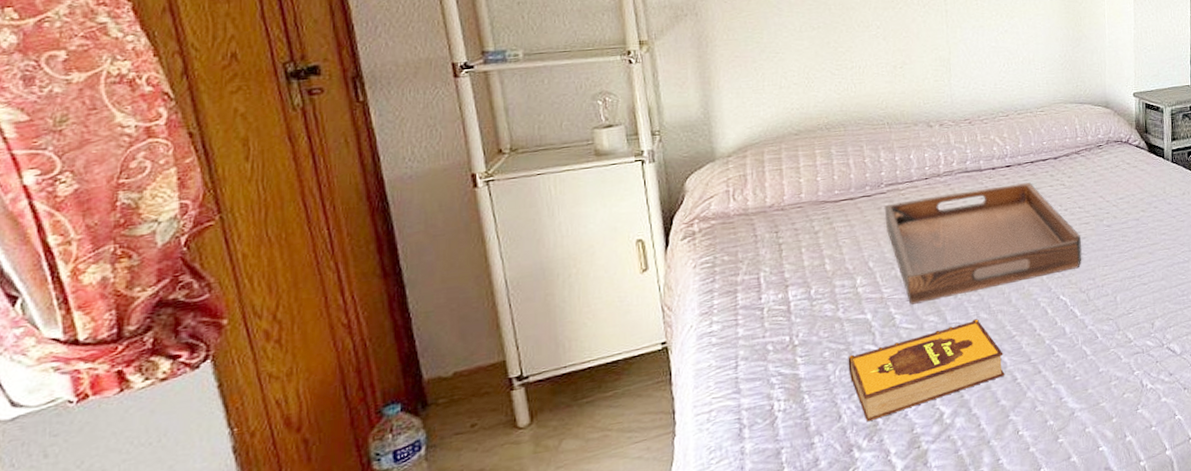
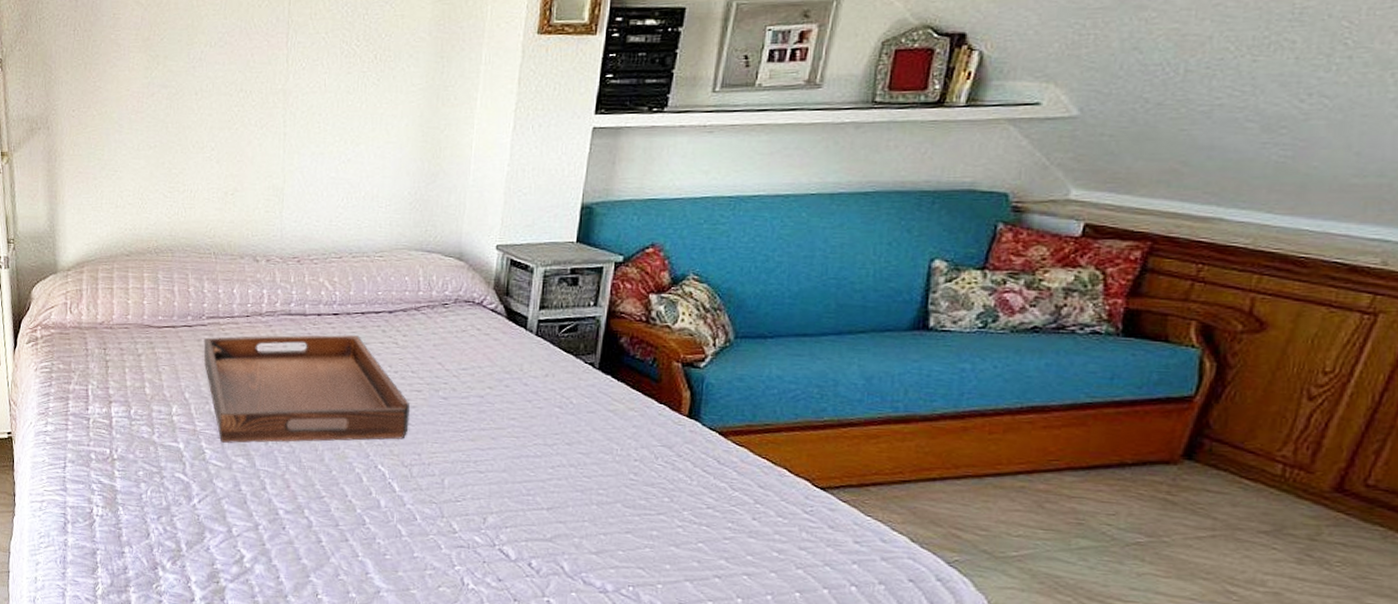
hardback book: present [848,319,1005,422] -> none [159,470,310,546]

